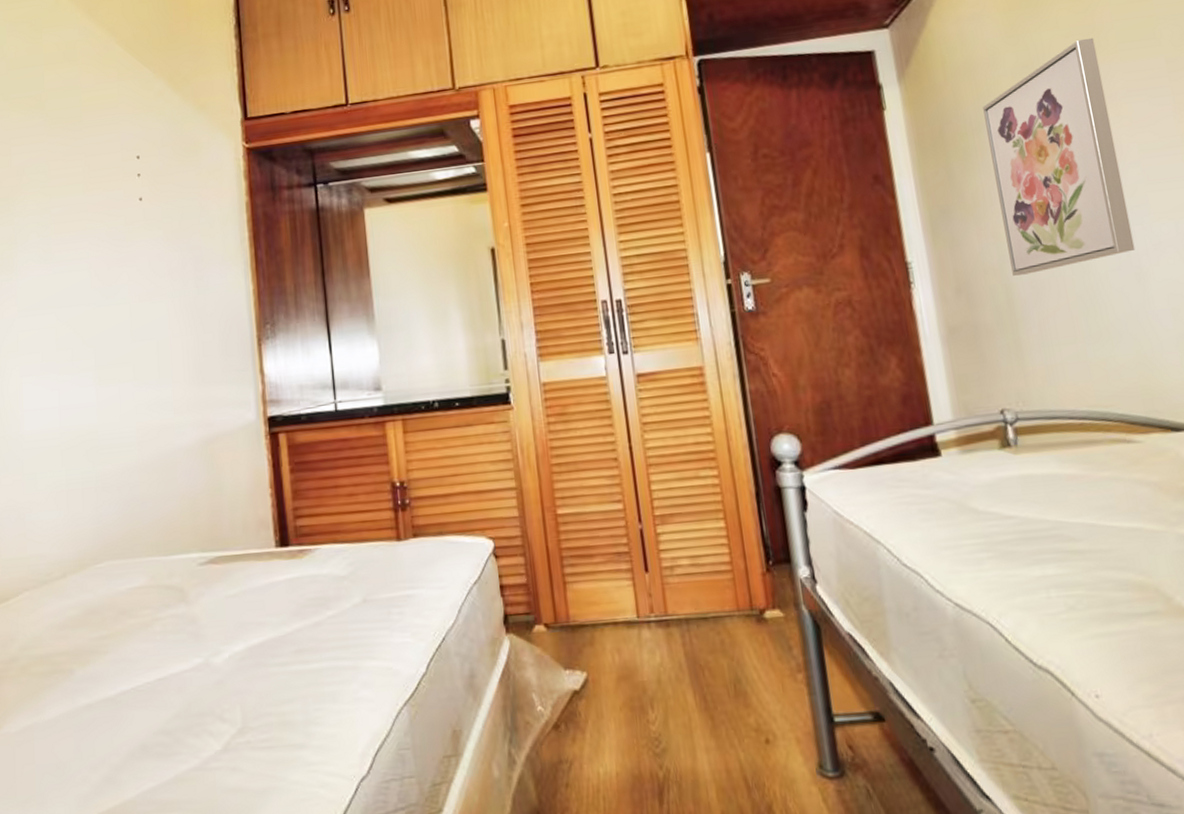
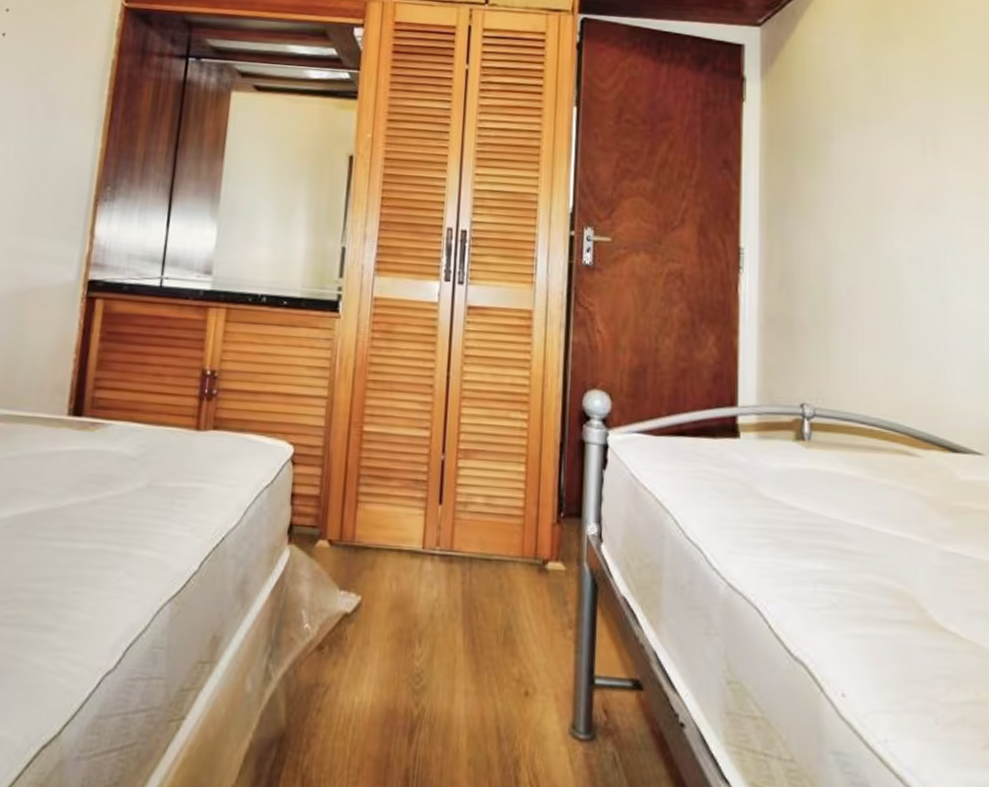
wall art: present [982,37,1136,276] -> none [831,74,944,281]

